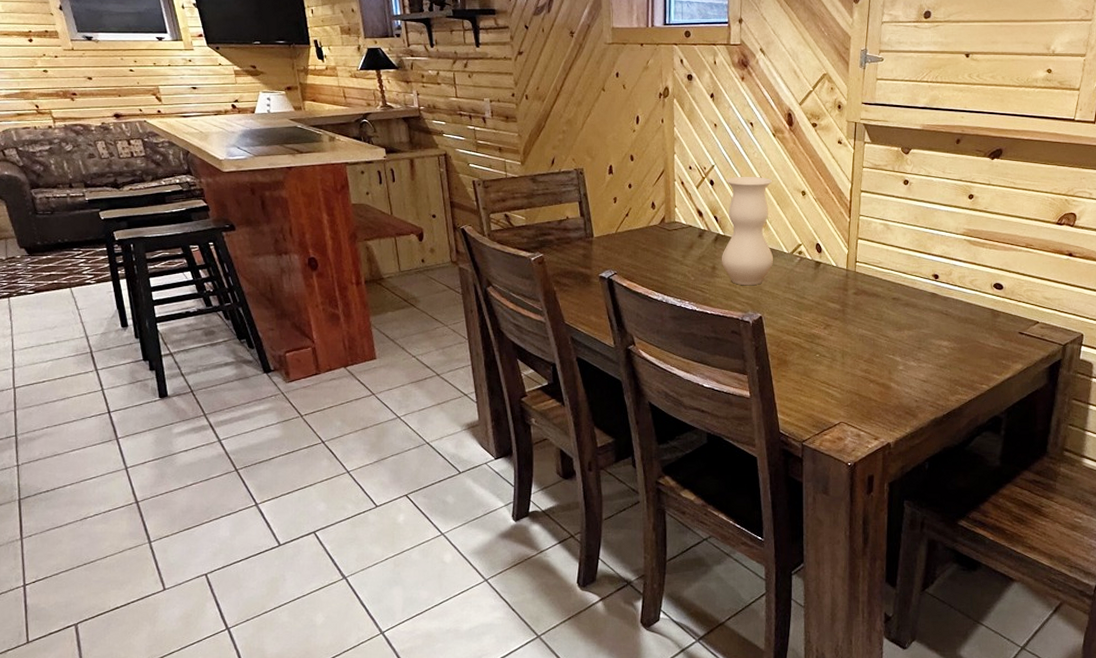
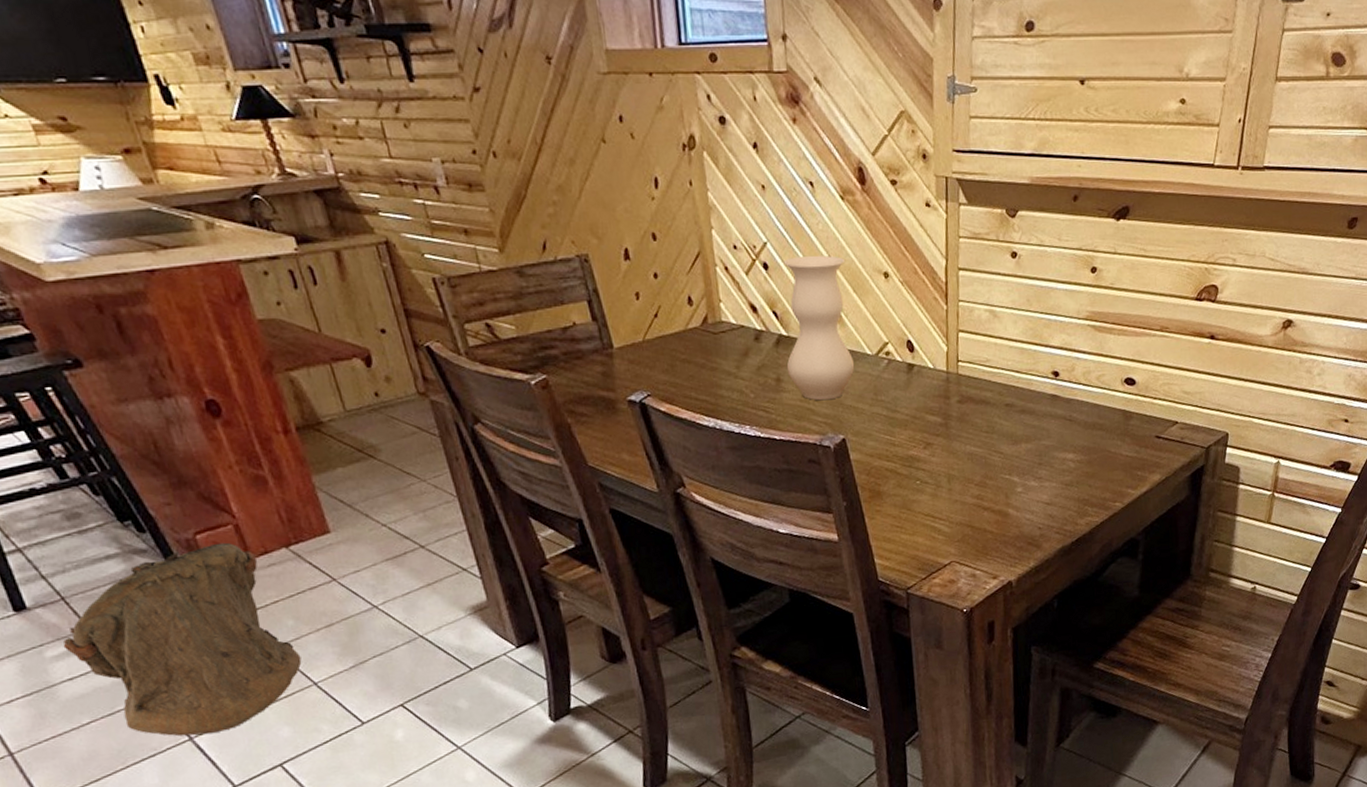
bag: none [185,360,341,503] -> present [62,542,302,736]

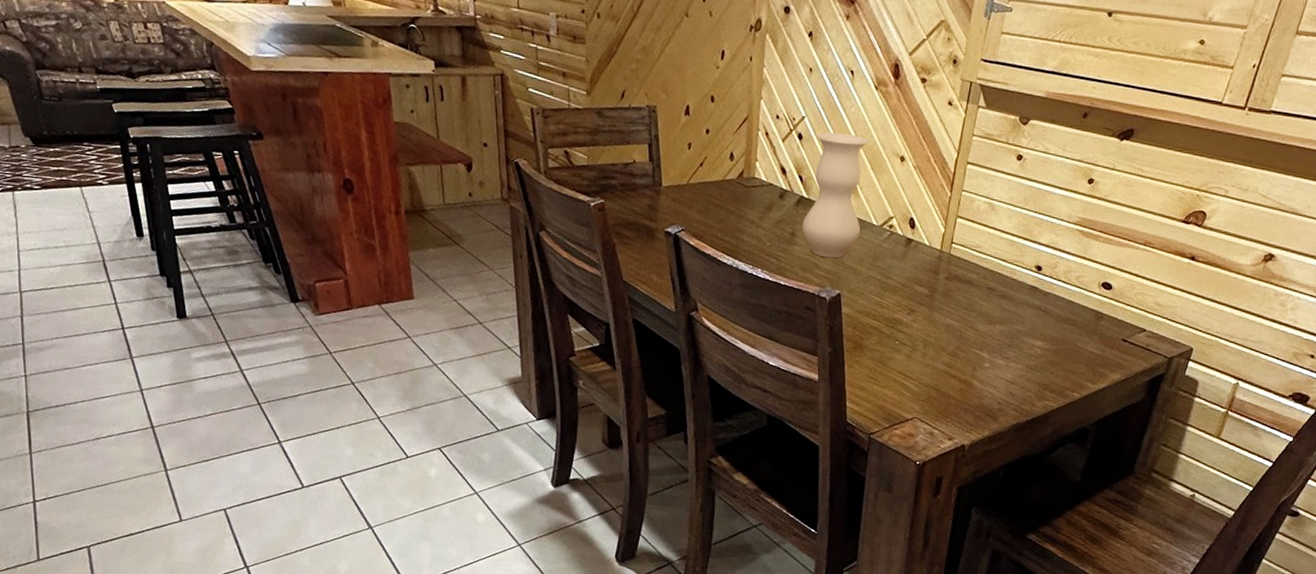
bag: present [62,542,302,736] -> none [205,292,372,442]

